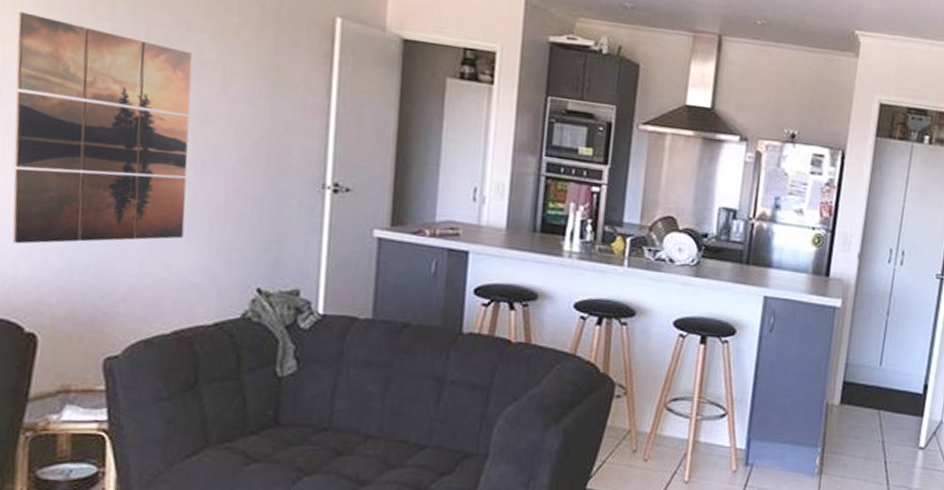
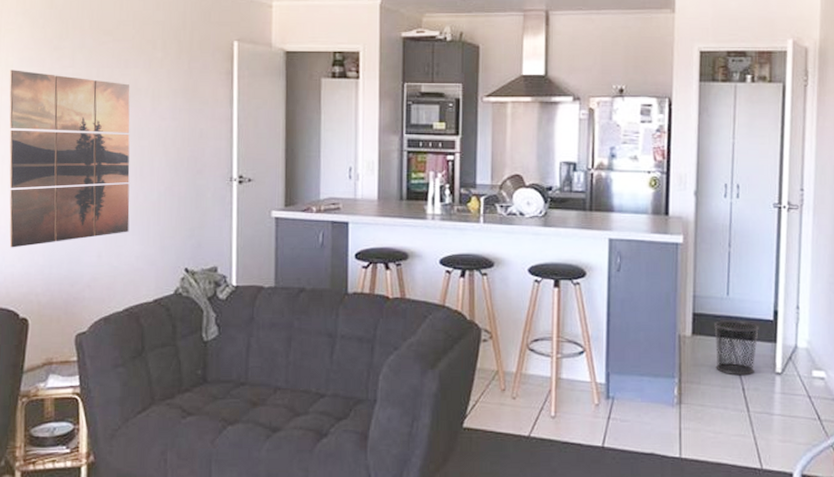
waste bin: none [860,391,908,448] -> present [714,320,759,375]

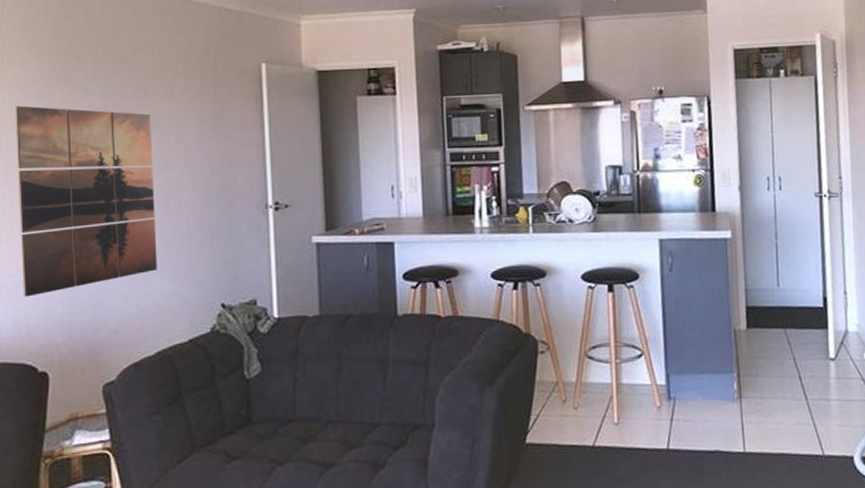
waste bin: present [714,320,759,375] -> none [767,310,810,364]

